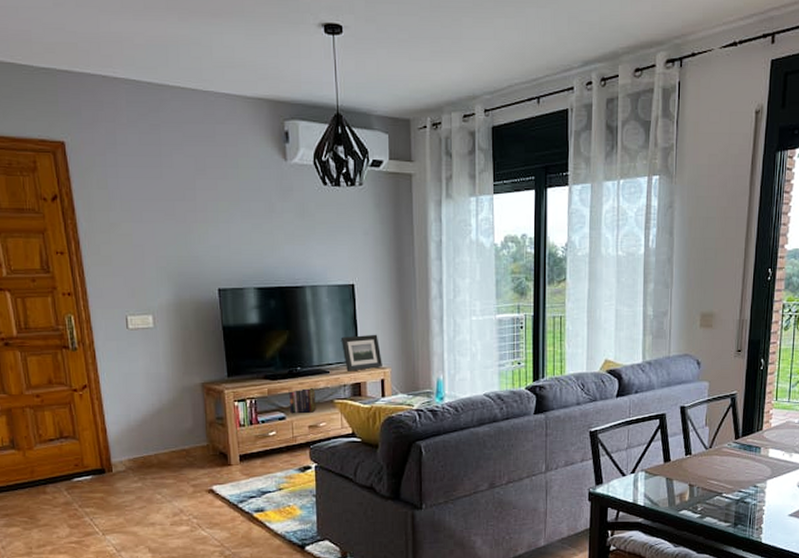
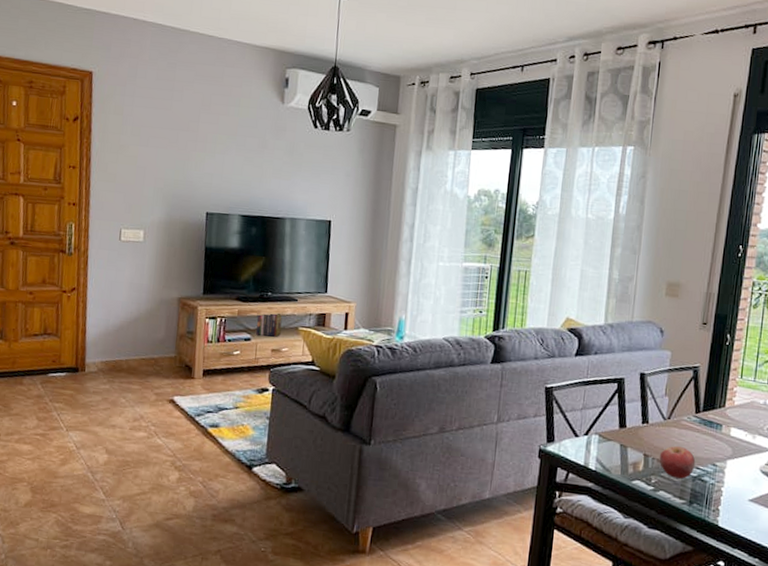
picture frame: present [342,334,382,371] -> none [313,268,349,302]
fruit: none [703,472,738,503] -> present [659,445,696,479]

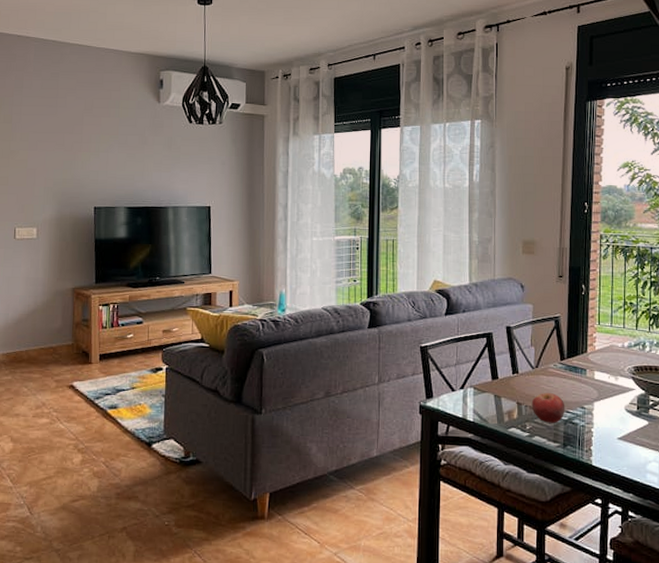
books: present [256,312,283,337] -> none [147,294,171,318]

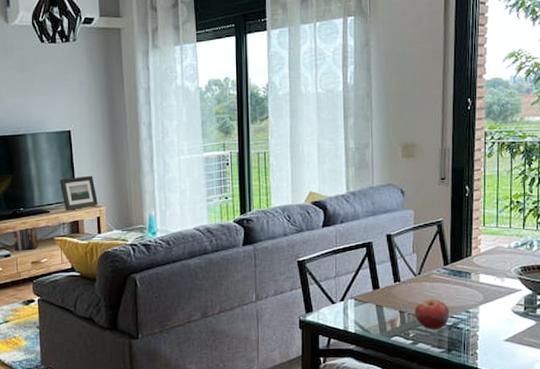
books: none [147,294,171,318] -> present [13,225,38,250]
picture frame: none [197,250,232,283] -> present [60,175,98,211]

